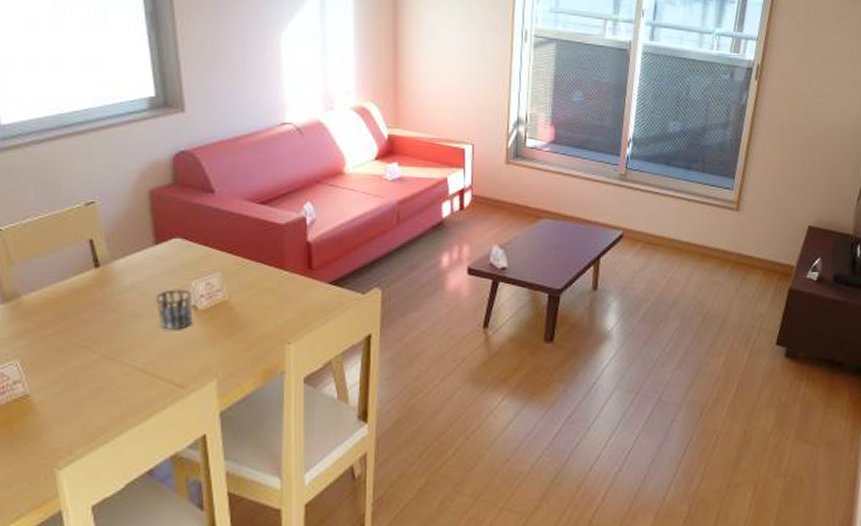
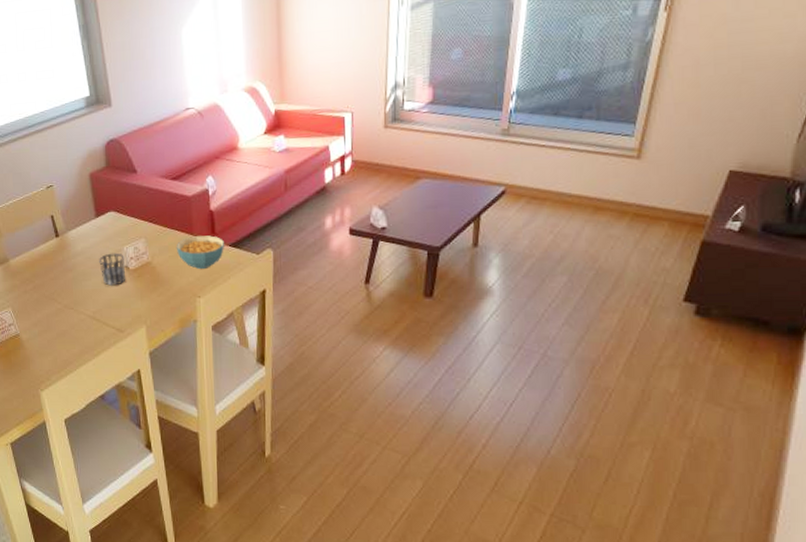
cereal bowl: none [261,271,323,311] -> present [176,235,224,270]

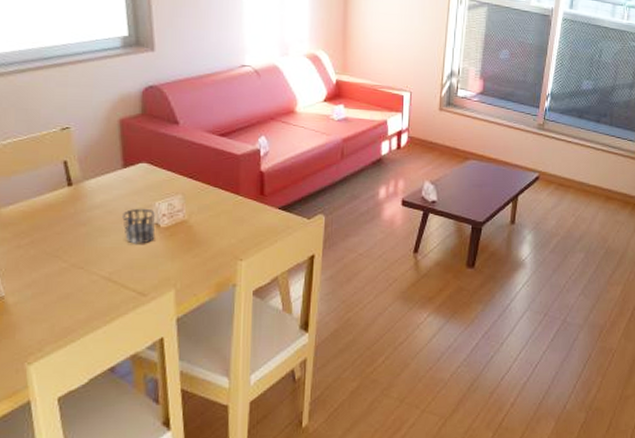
cereal bowl: present [176,235,224,270] -> none [218,196,273,232]

